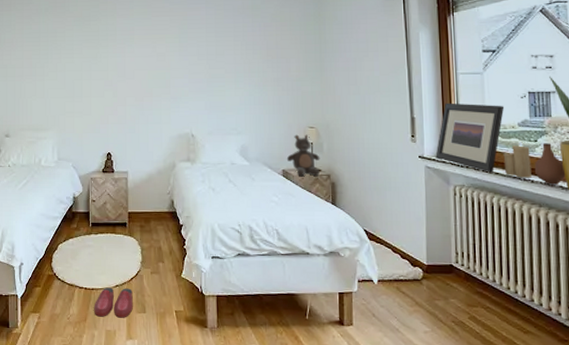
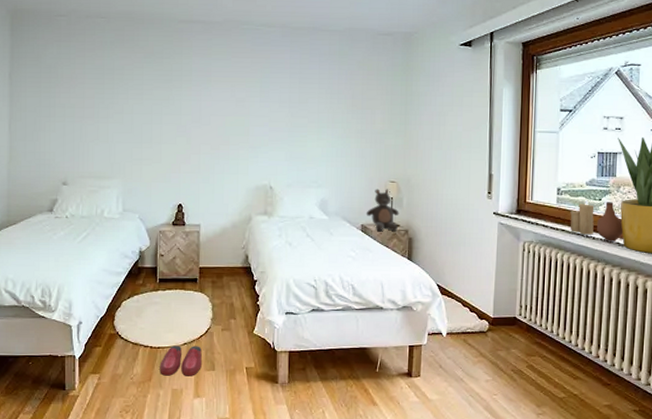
picture frame: present [435,103,505,173] -> none [509,160,576,230]

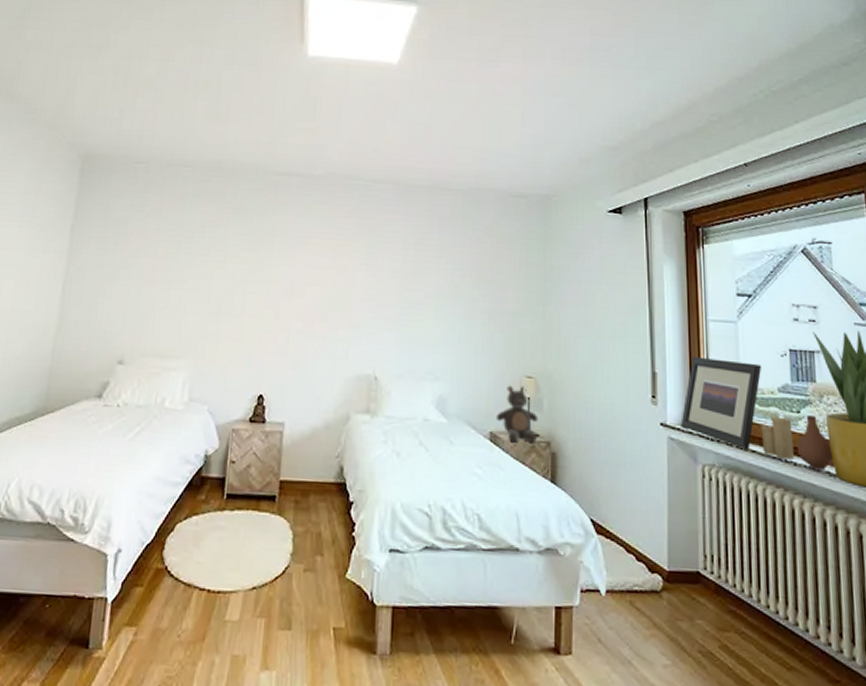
slippers: present [160,345,202,376] -> none [217,590,276,637]
picture frame: none [509,160,576,230] -> present [680,356,762,450]

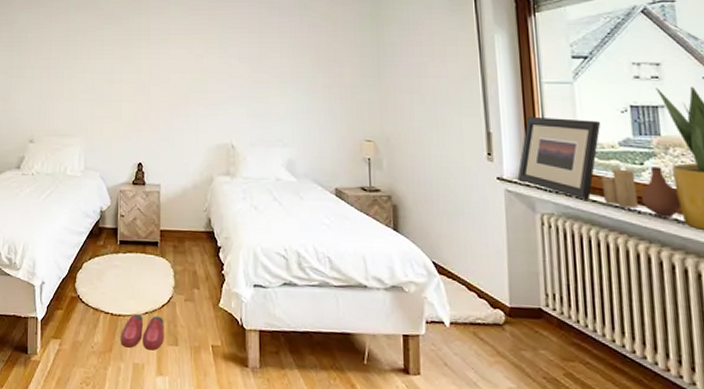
slippers: none [217,590,276,637] -> present [120,314,164,351]
teddy bear: present [495,385,539,443] -> none [339,148,379,197]

